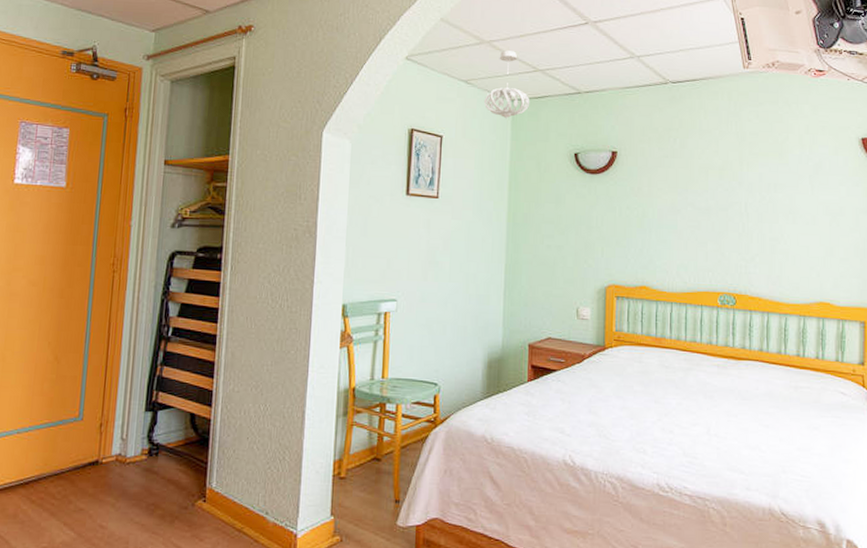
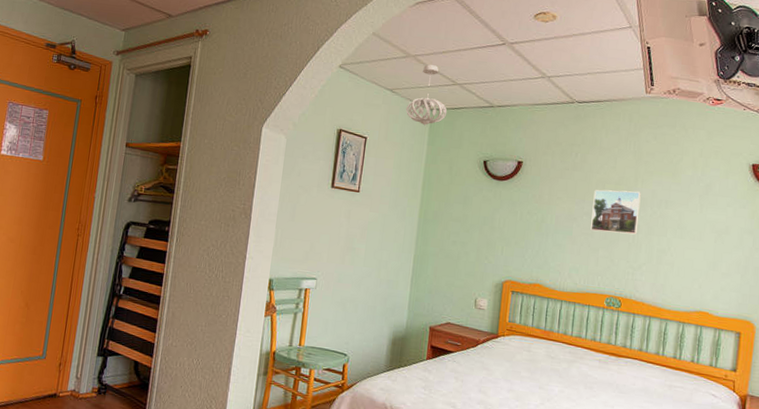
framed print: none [697,175,747,224] -> present [591,189,641,235]

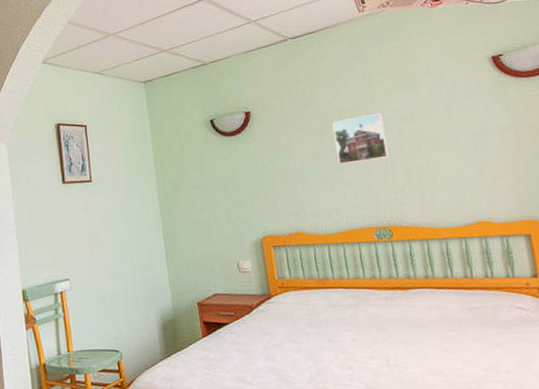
pendant light: present [405,64,447,126] -> none [118,38,161,100]

